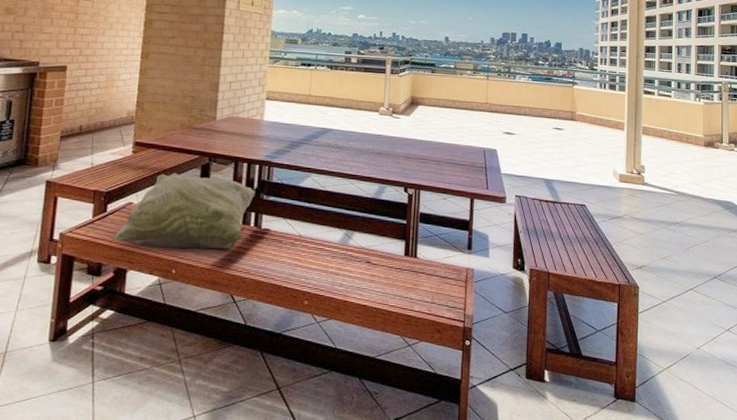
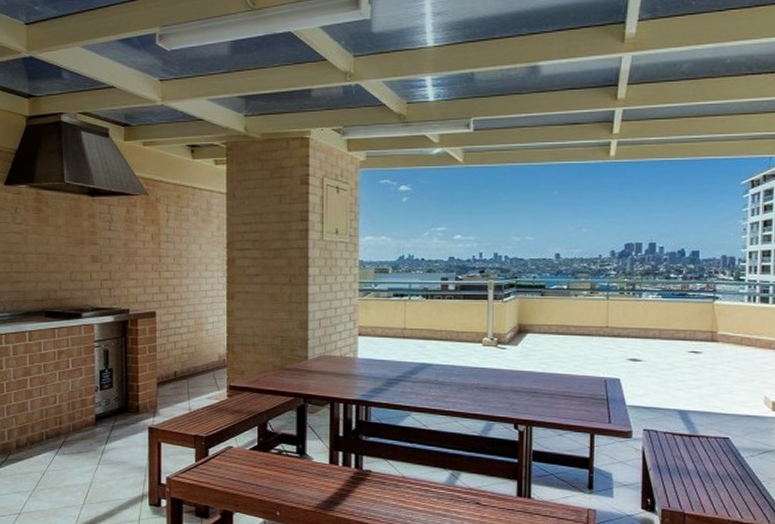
cushion: present [113,172,256,249] -> none [217,415,354,491]

